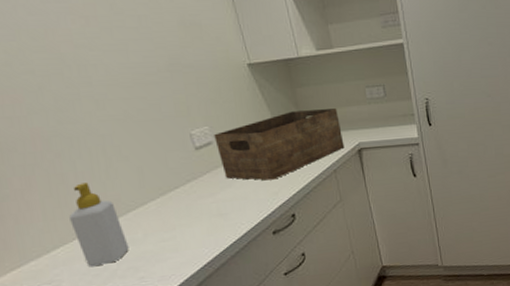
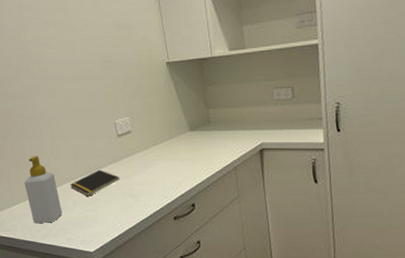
notepad: none [136,189,203,223] -> present [69,169,120,196]
storage basket: present [214,108,345,181] -> none [133,108,247,170]

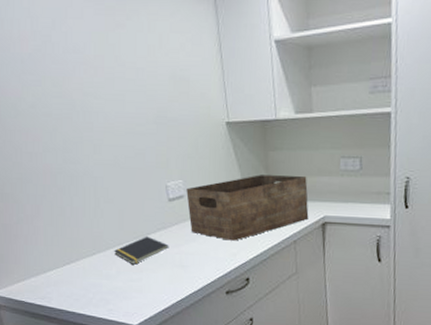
soap bottle: present [24,156,62,224] -> none [63,217,104,292]
storage basket: none [133,108,247,170] -> present [186,174,309,241]

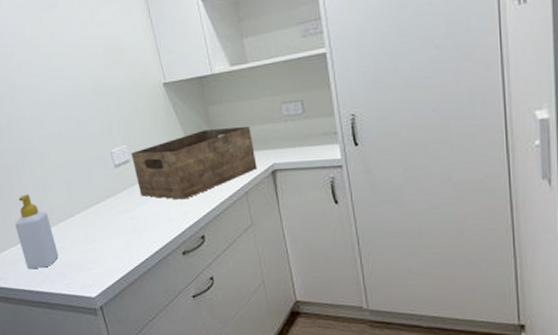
soap bottle: none [63,217,104,292] -> present [15,194,59,270]
notepad: present [113,236,169,265] -> none [65,204,120,235]

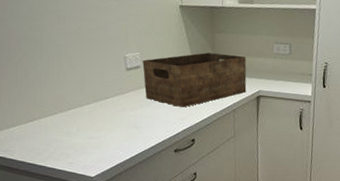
soap bottle: present [15,194,59,270] -> none [26,79,65,147]

